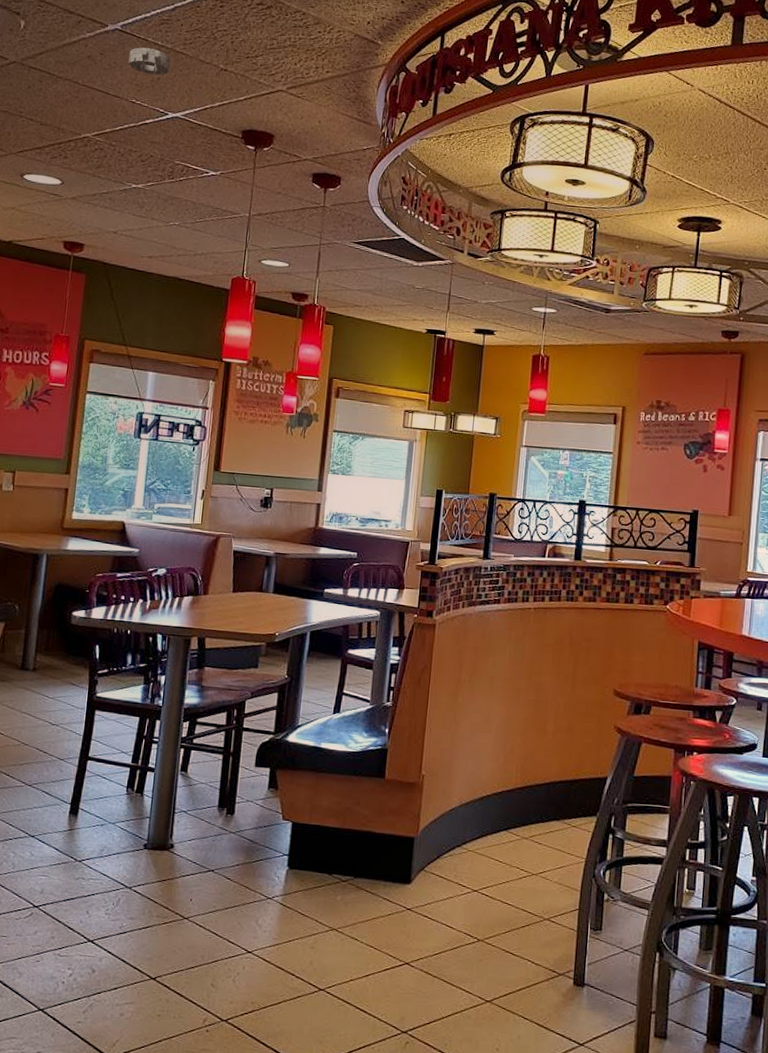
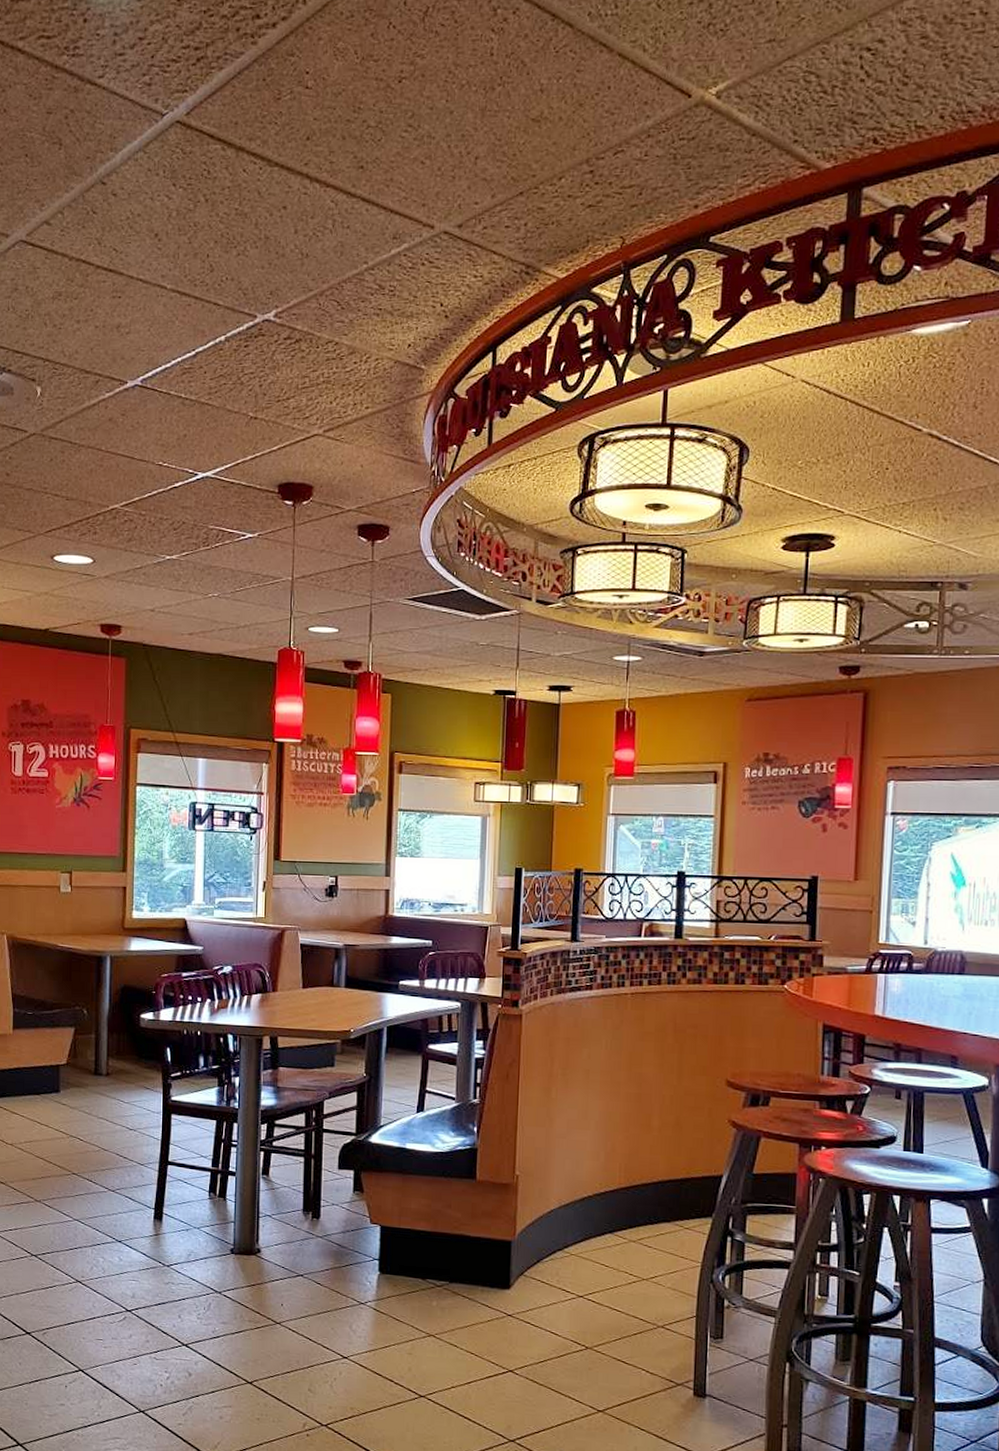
smoke detector: present [128,47,171,76] -> none [152,402,197,432]

